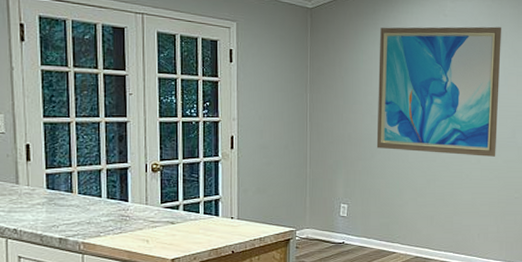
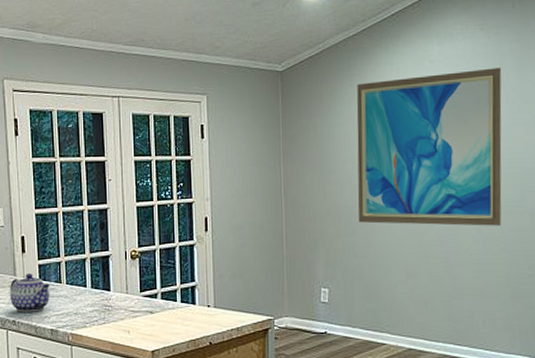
teapot: none [11,182,59,221] -> present [10,274,50,312]

